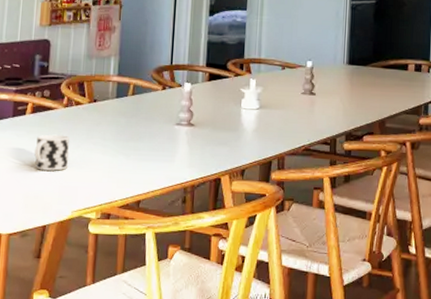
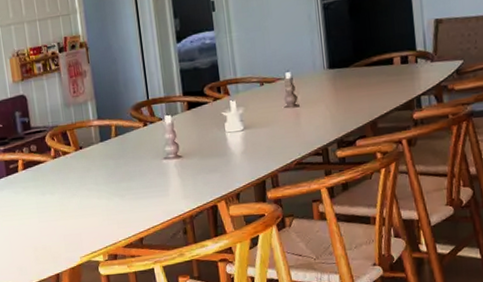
cup: present [34,134,70,171] -> none [33,185,69,223]

